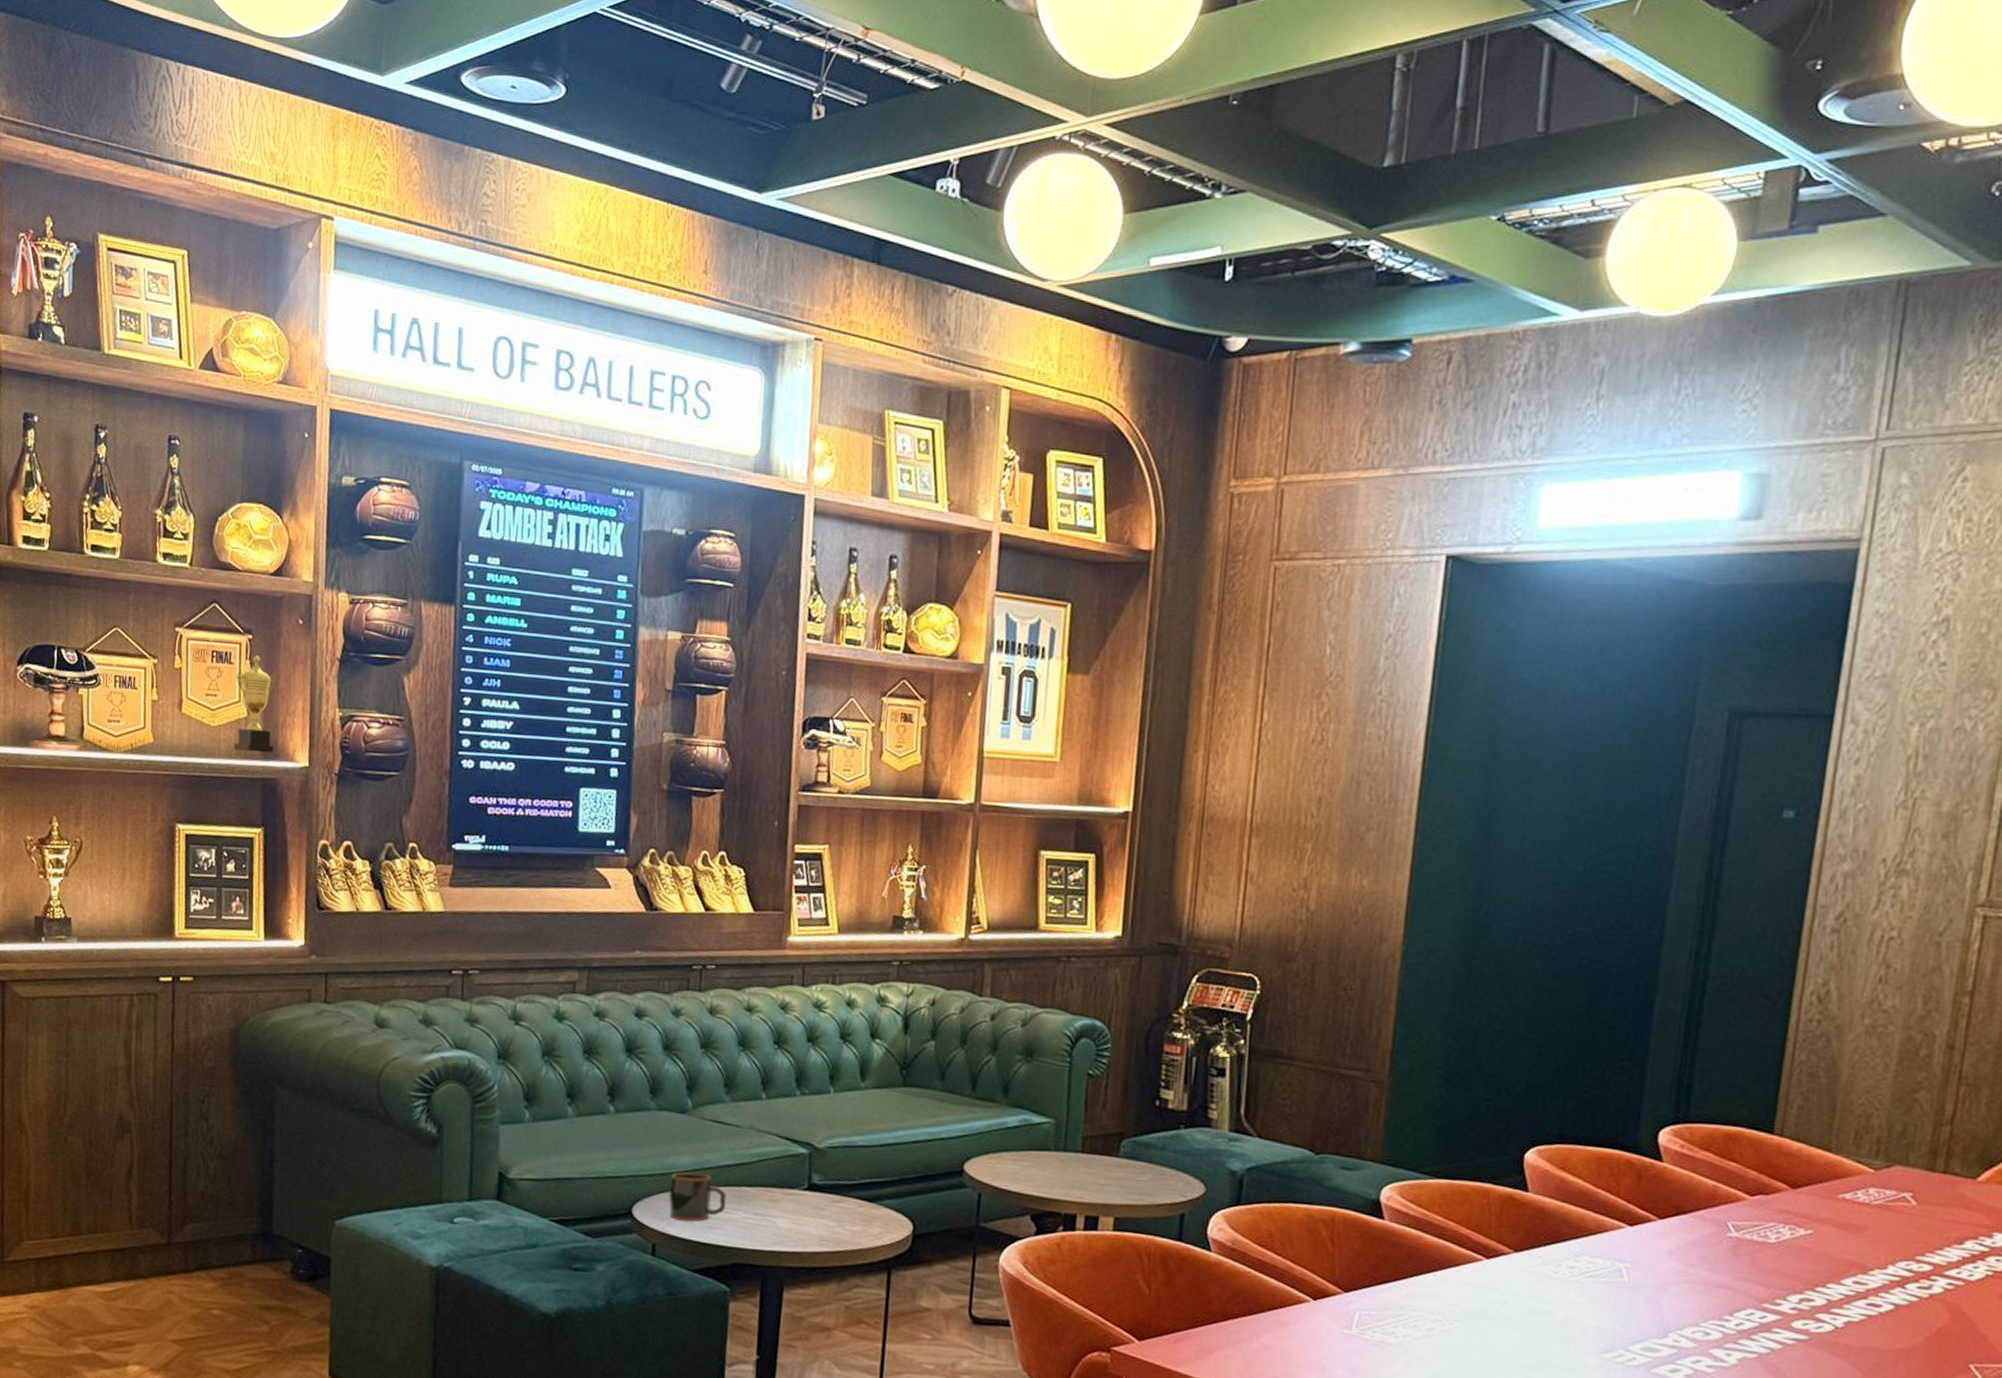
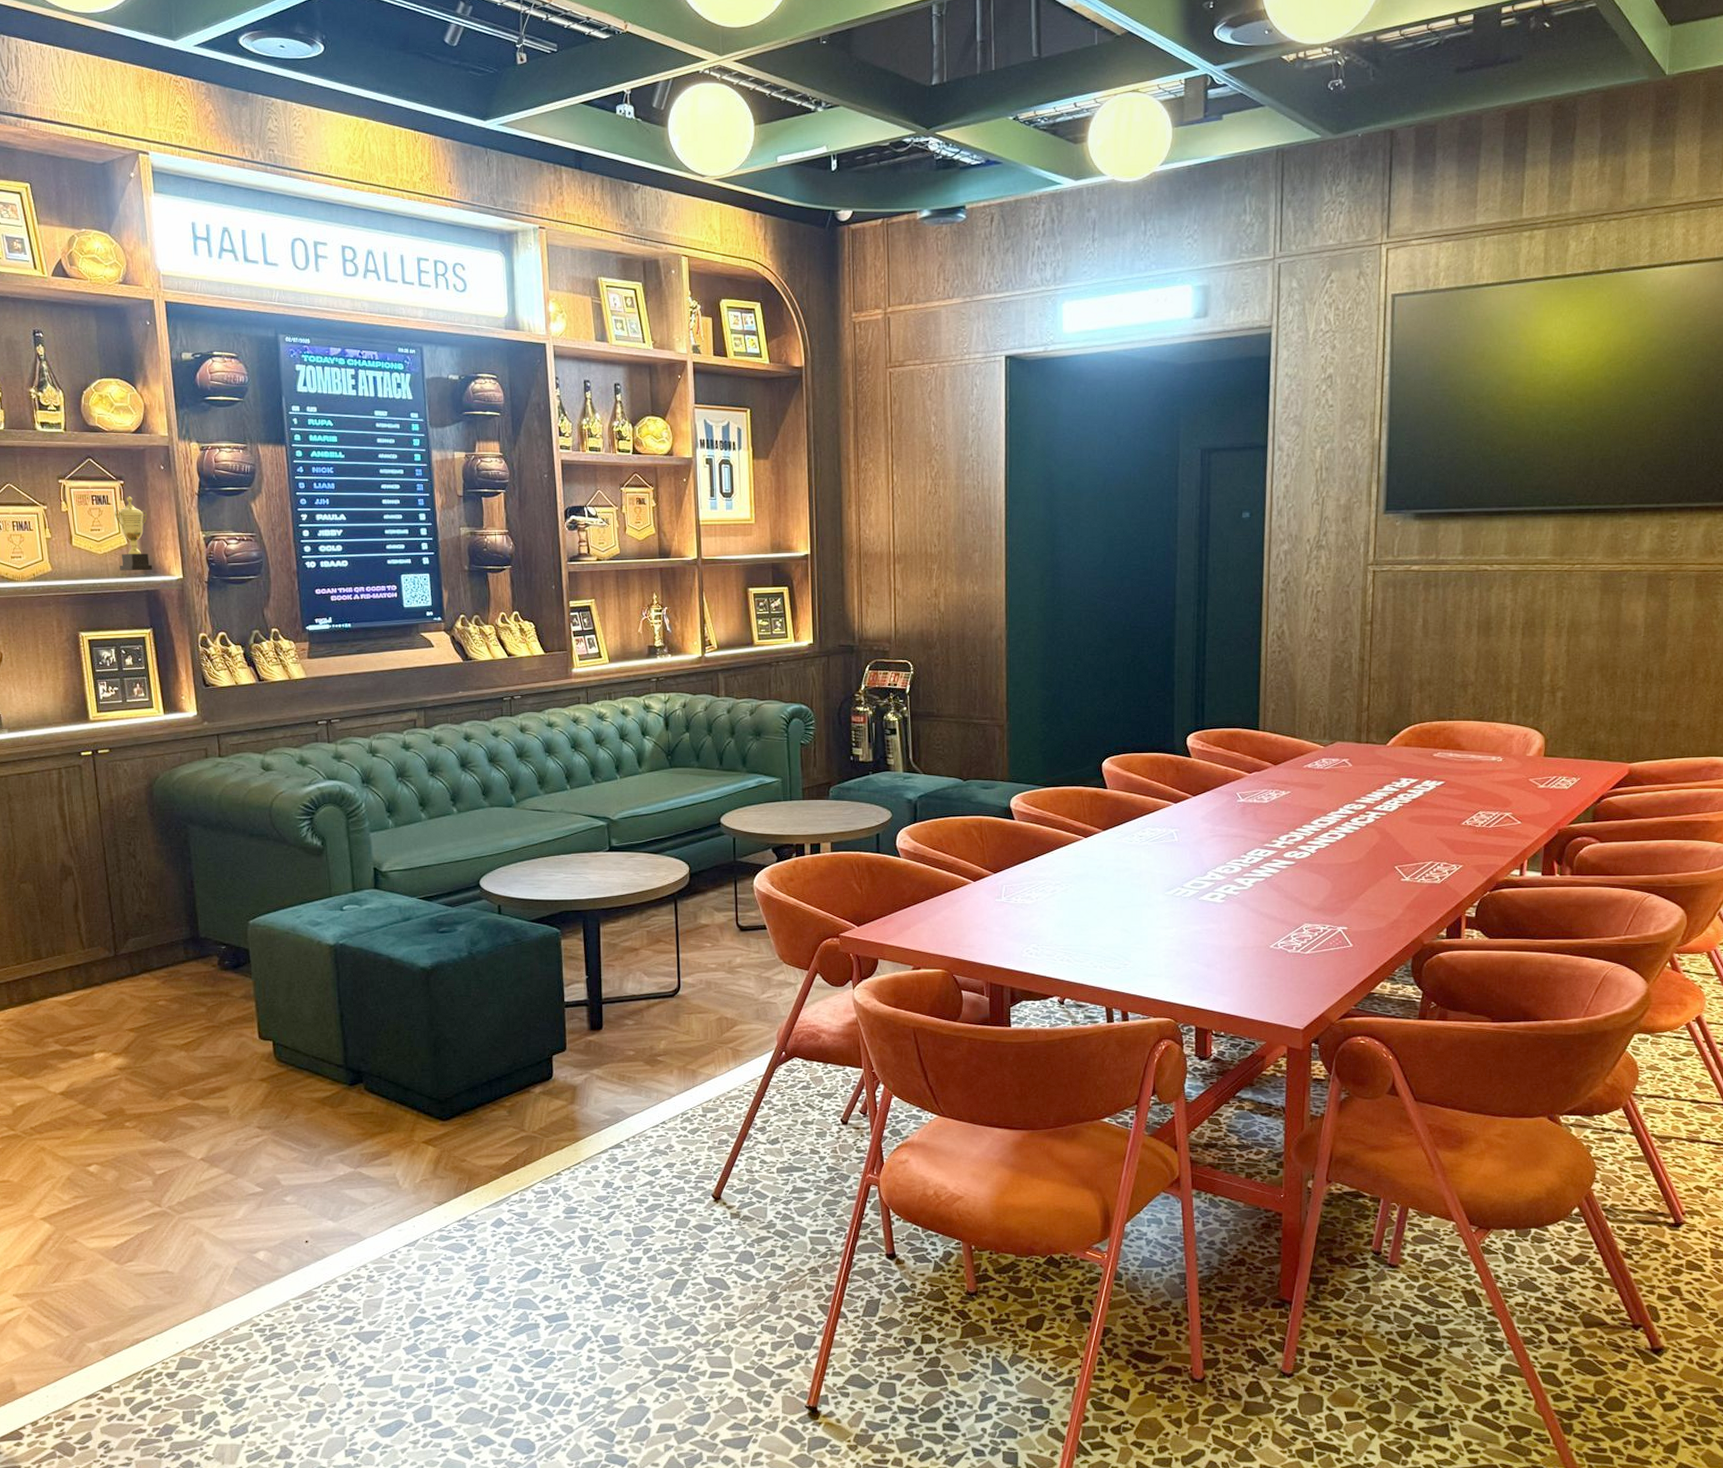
mug: present [668,1172,727,1222] -> none [506,850,550,886]

